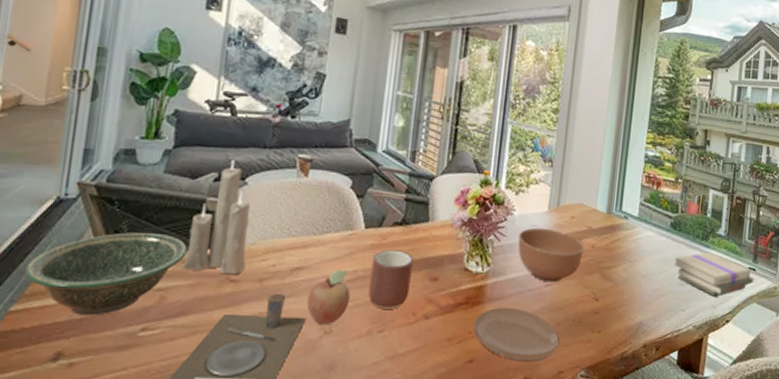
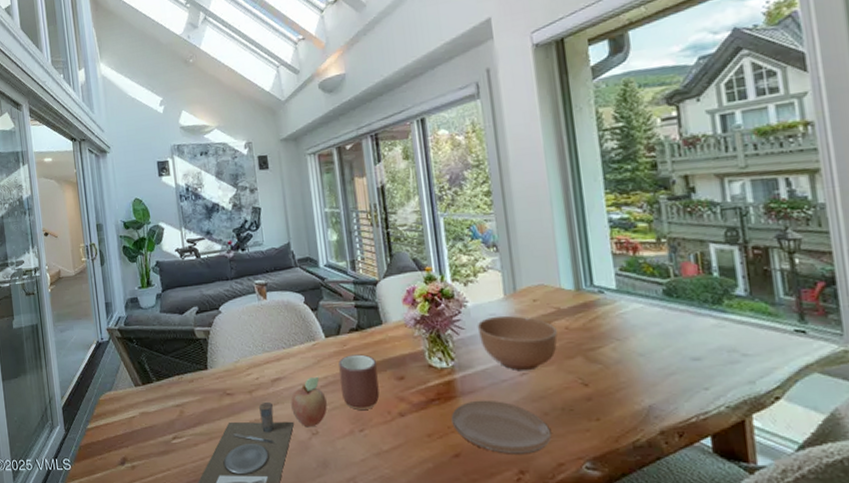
bowl: present [25,232,188,316] -> none [90,361,191,429]
candle: present [183,160,250,275] -> none [188,294,236,390]
books: present [674,252,754,297] -> none [678,317,808,370]

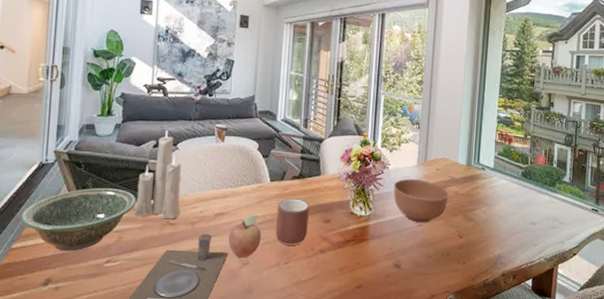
bowl: none [90,361,191,429] -> present [21,187,137,251]
candle: none [188,294,236,390] -> present [134,130,182,220]
plate: present [451,400,552,456] -> none [360,243,431,288]

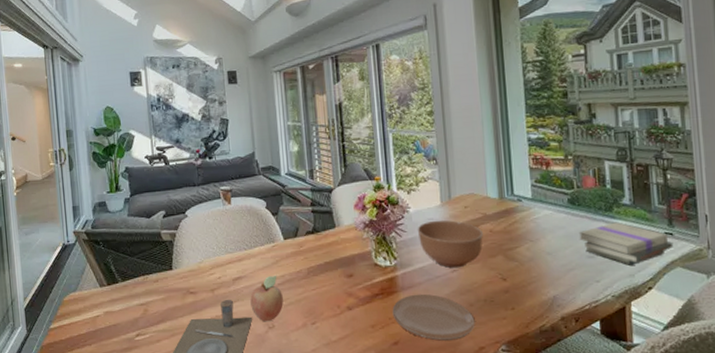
bowl: present [21,187,137,251] -> none [54,262,156,328]
candle: present [134,130,182,220] -> none [154,199,199,289]
mug: present [275,198,310,245] -> none [295,254,331,305]
plate: none [360,243,431,288] -> present [392,293,475,342]
books: none [526,196,597,234] -> present [578,222,674,265]

